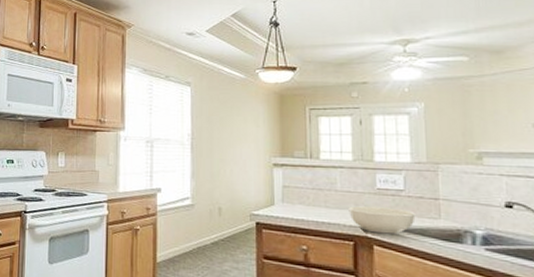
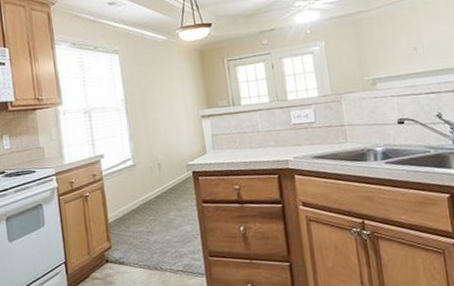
bowl: present [348,206,416,235] -> none [270,139,327,164]

